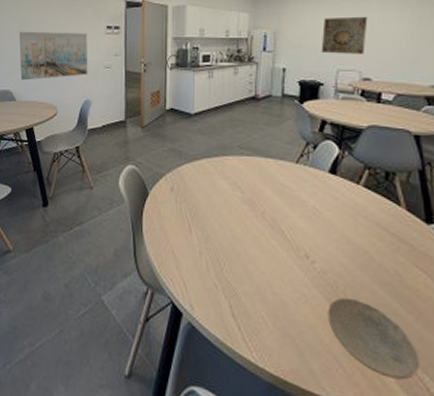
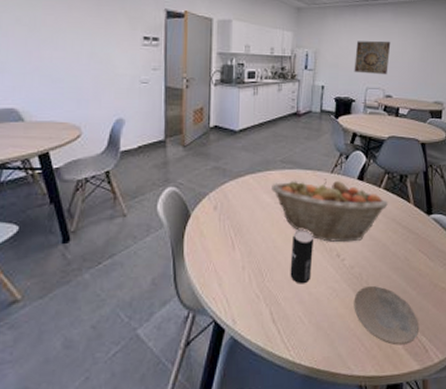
wall art: present [19,31,88,80] -> none [27,37,121,97]
fruit basket: none [229,168,371,244] -> present [272,179,389,243]
beverage can: none [250,221,277,282] -> present [290,229,313,284]

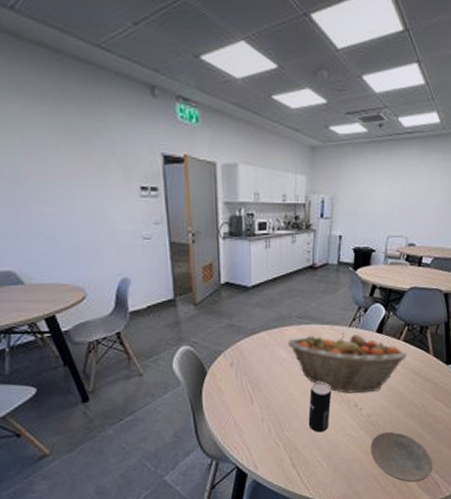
wall art: present [354,40,391,75] -> none [374,182,416,222]

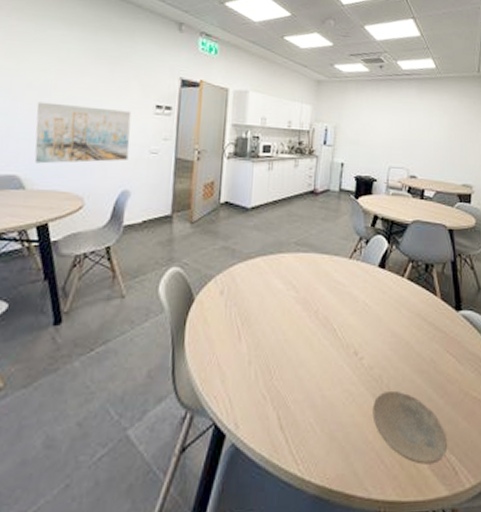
wall art: none [12,191,122,258] -> present [34,101,132,164]
fruit basket: present [288,333,408,394] -> none [284,265,413,339]
beverage can: present [308,382,331,433] -> none [301,321,328,385]

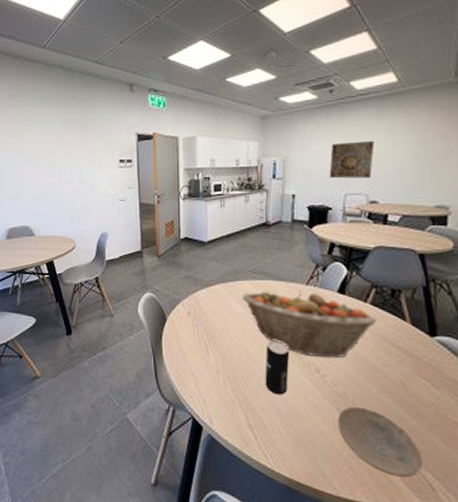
wall art: present [34,101,132,164] -> none [34,167,103,216]
fruit basket: none [284,265,413,339] -> present [242,291,378,359]
beverage can: none [301,321,328,385] -> present [265,340,289,395]
wall art: none [376,117,415,154] -> present [329,140,375,179]

